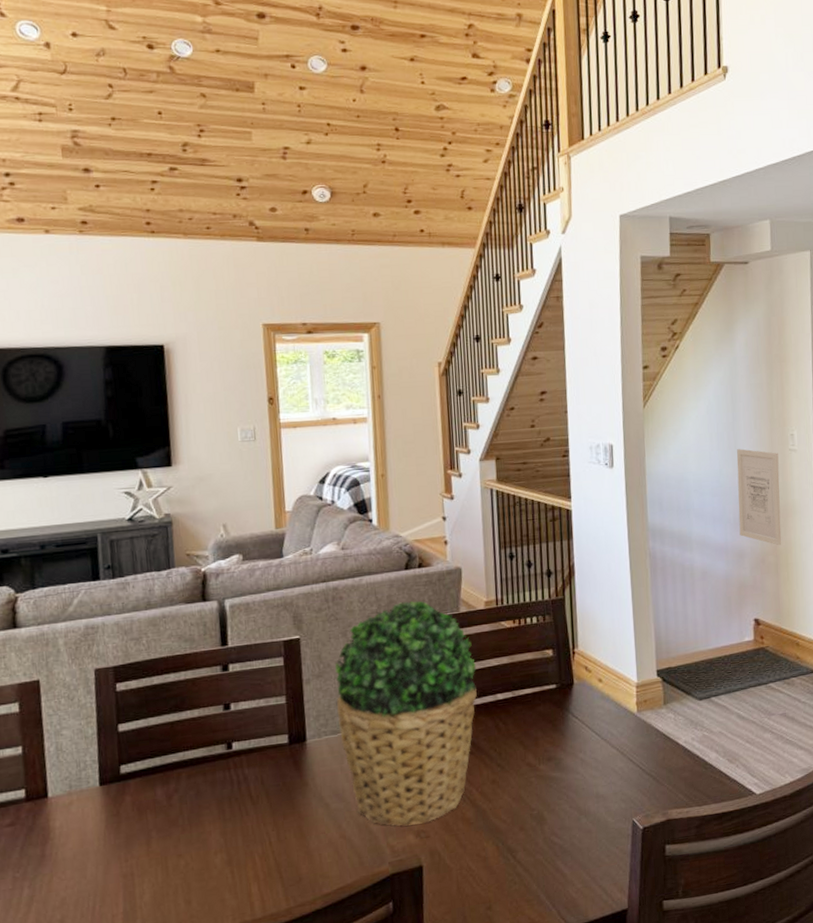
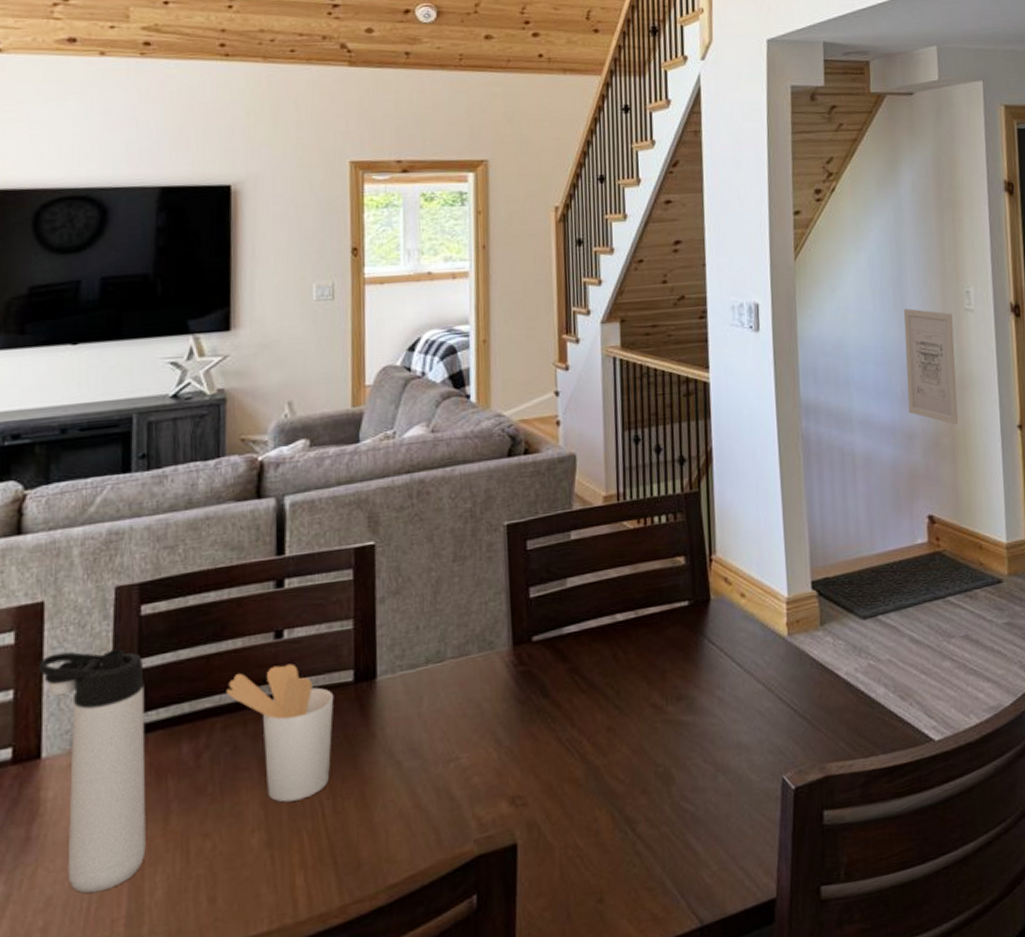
thermos bottle: none [39,716,135,896] -> present [38,648,146,894]
utensil holder: none [188,729,274,833] -> present [225,664,334,803]
potted plant: present [335,601,477,826] -> none [416,496,592,790]

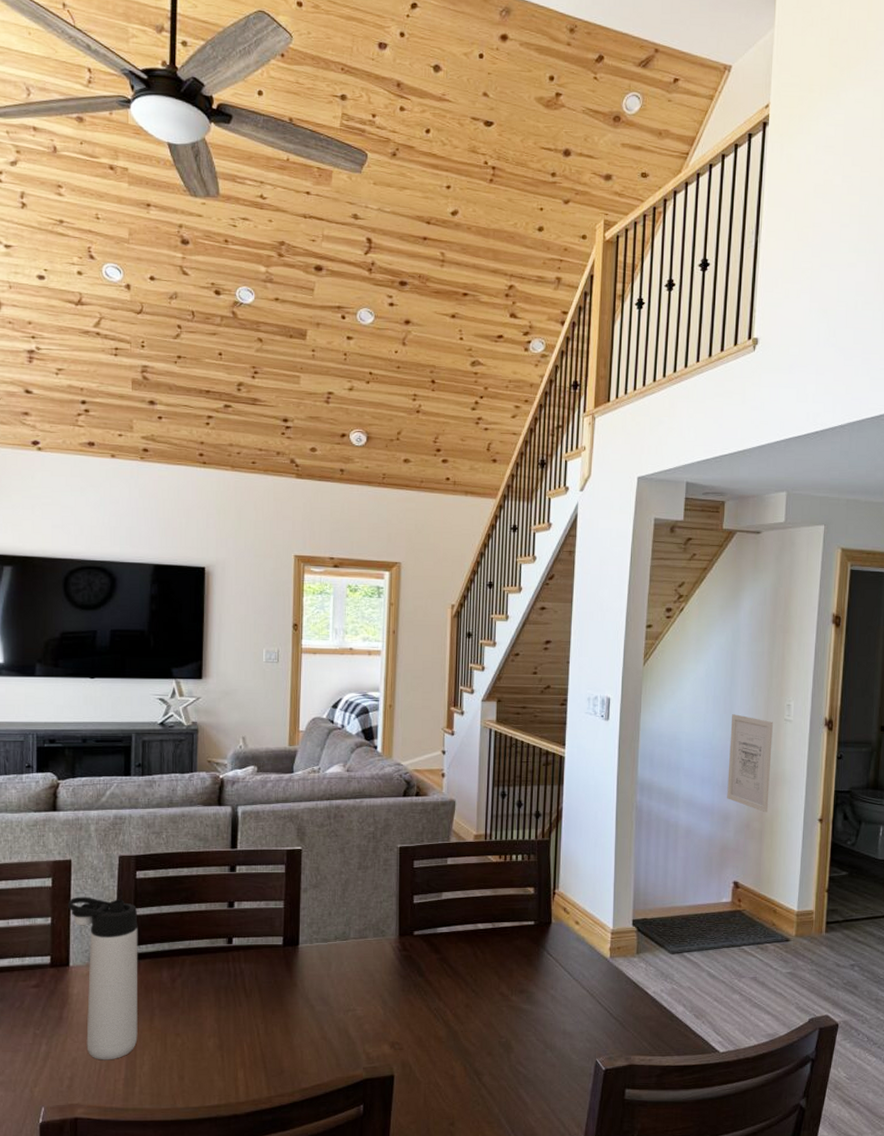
utensil holder: present [225,664,334,803] -> none [193,926,269,1021]

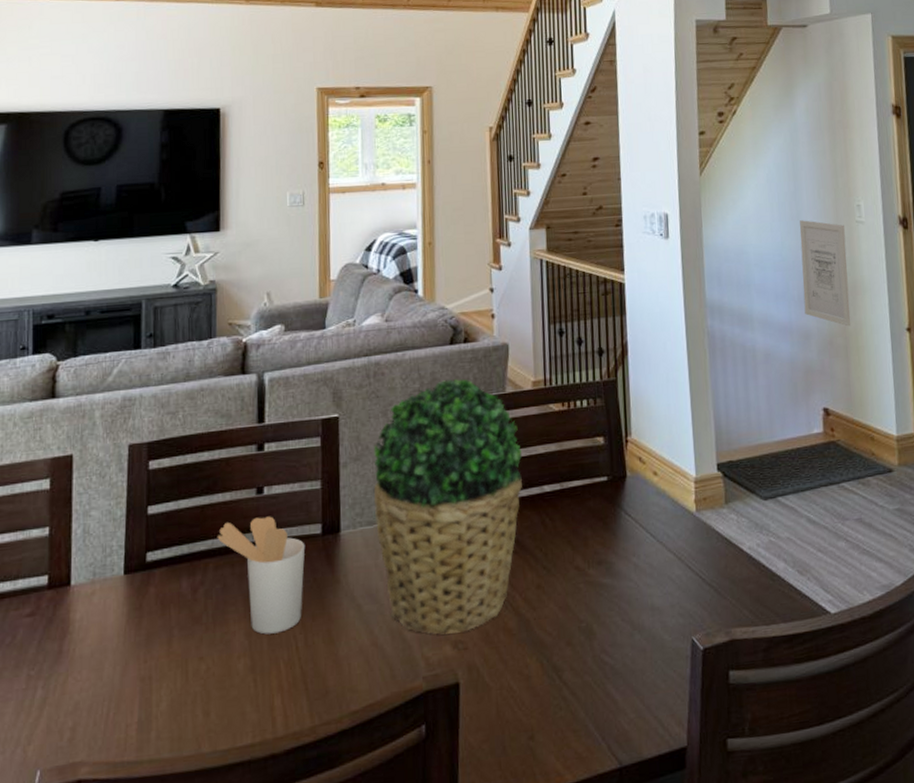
thermos bottle: present [67,897,138,1060] -> none [68,496,153,702]
utensil holder: none [193,926,269,1021] -> present [217,516,306,635]
potted plant: none [329,827,462,1036] -> present [373,379,523,635]

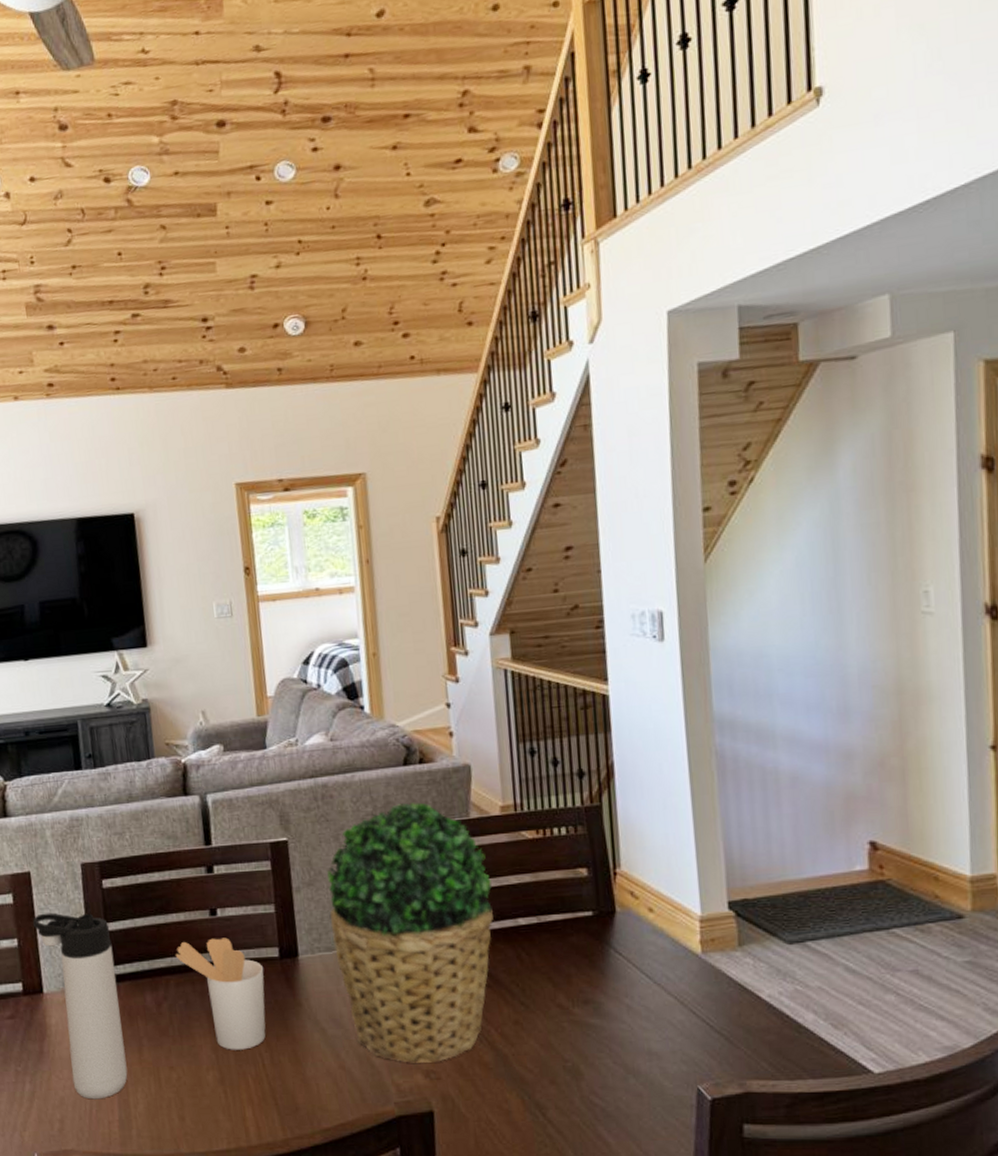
thermos bottle: none [68,496,153,702] -> present [32,912,128,1100]
wall art: present [799,220,851,327] -> none [841,613,910,744]

